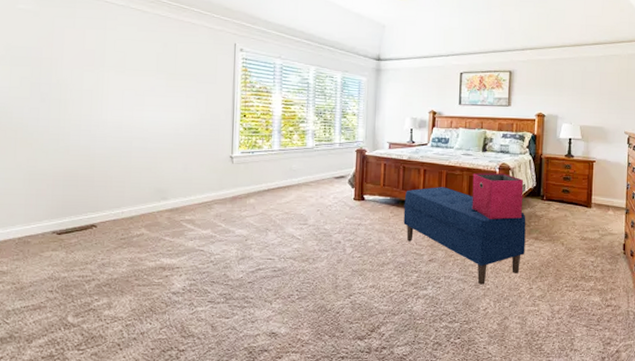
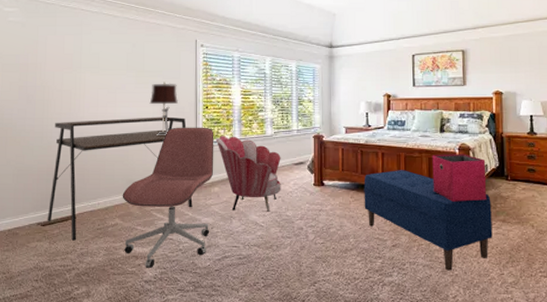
desk: none [63,123,226,251] -> present [47,116,193,241]
office chair: none [149,135,252,280] -> present [122,127,214,268]
table lamp: none [181,86,213,143] -> present [149,82,178,135]
armchair: none [253,145,321,225] -> present [215,135,281,212]

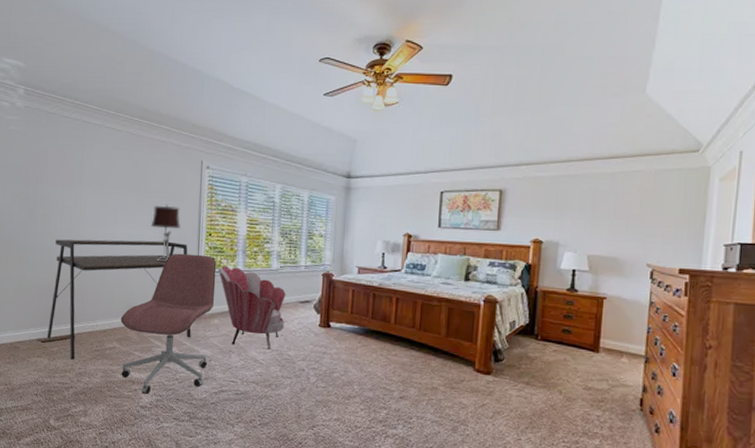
bench: present [364,170,493,271] -> none [372,317,516,430]
storage bin: present [432,154,487,202] -> none [450,305,514,359]

